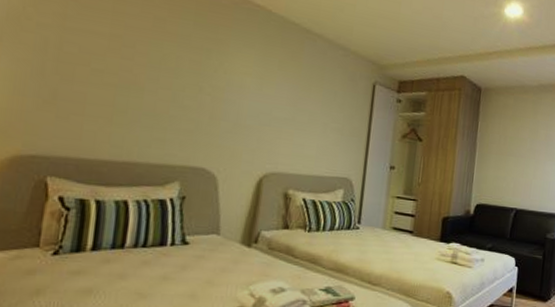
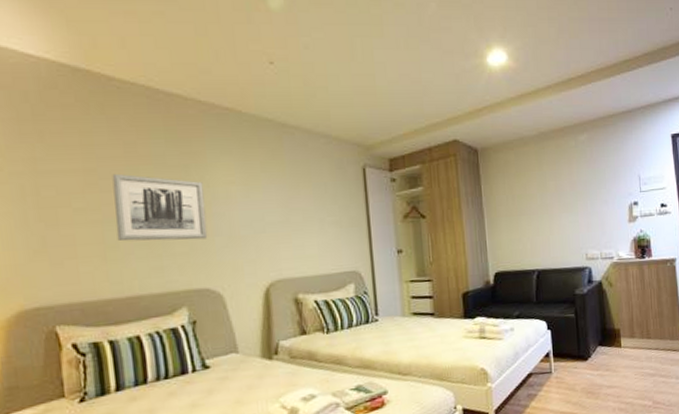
wall art: none [127,43,221,122] -> present [112,173,208,242]

